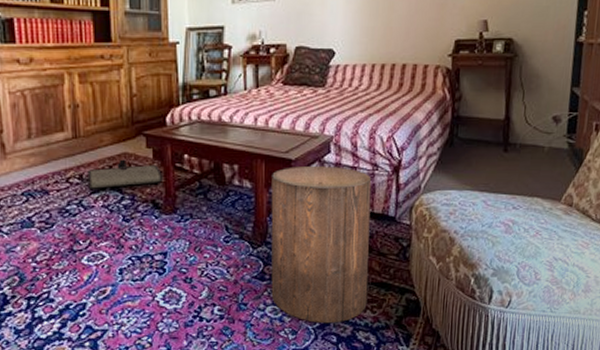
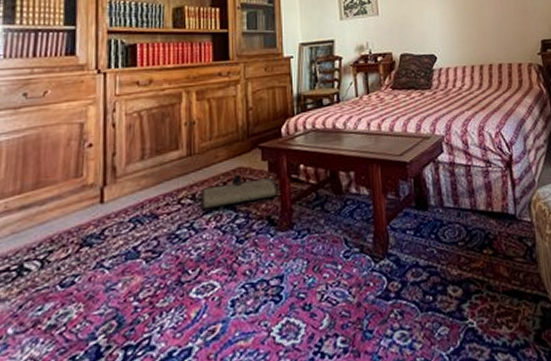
stool: present [271,166,372,324] -> none [388,166,502,348]

